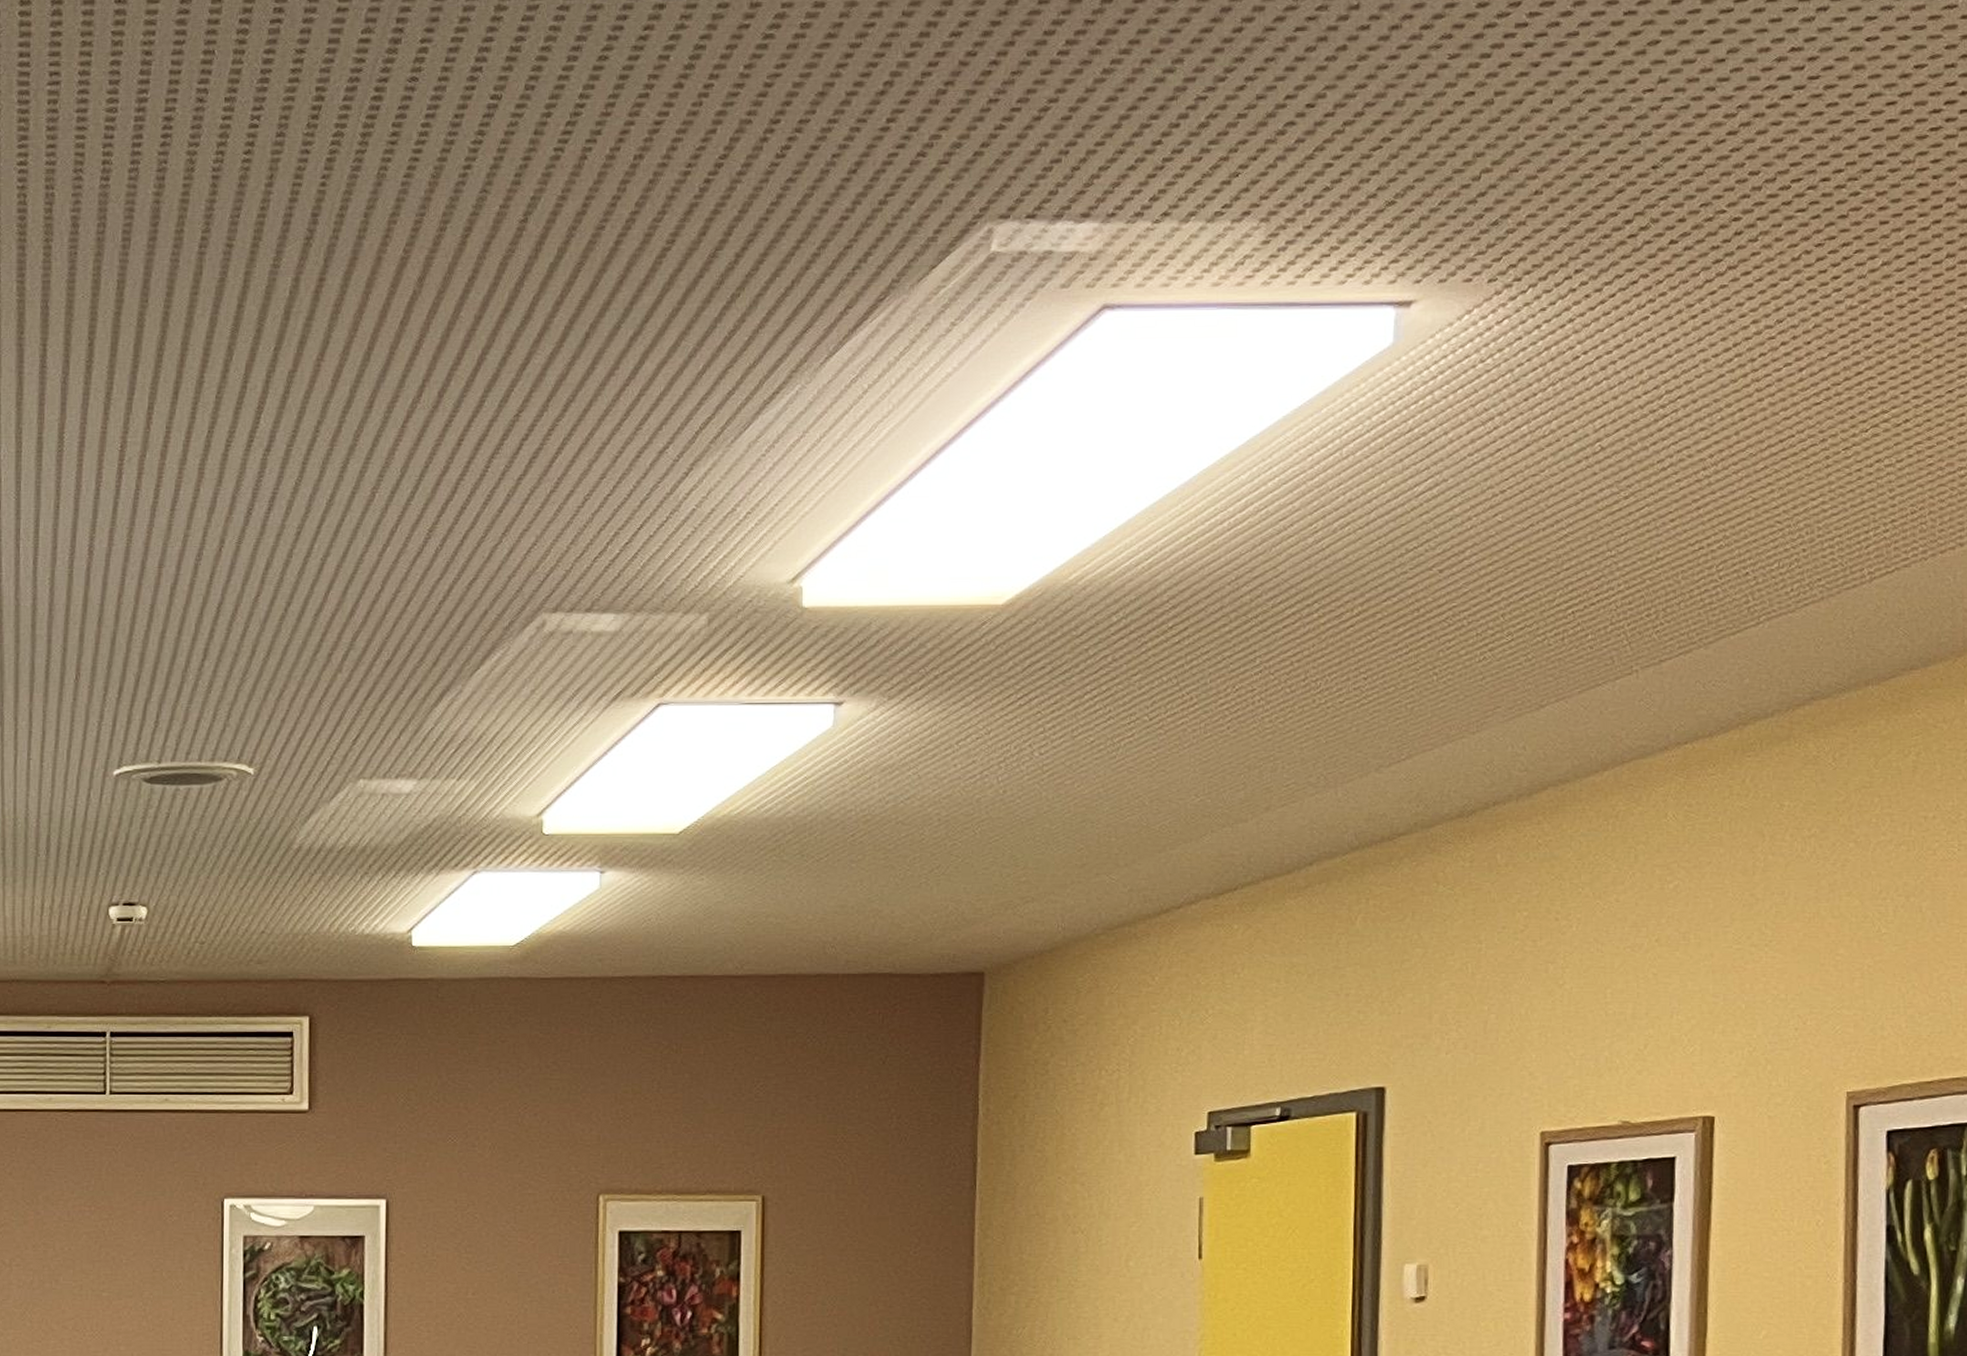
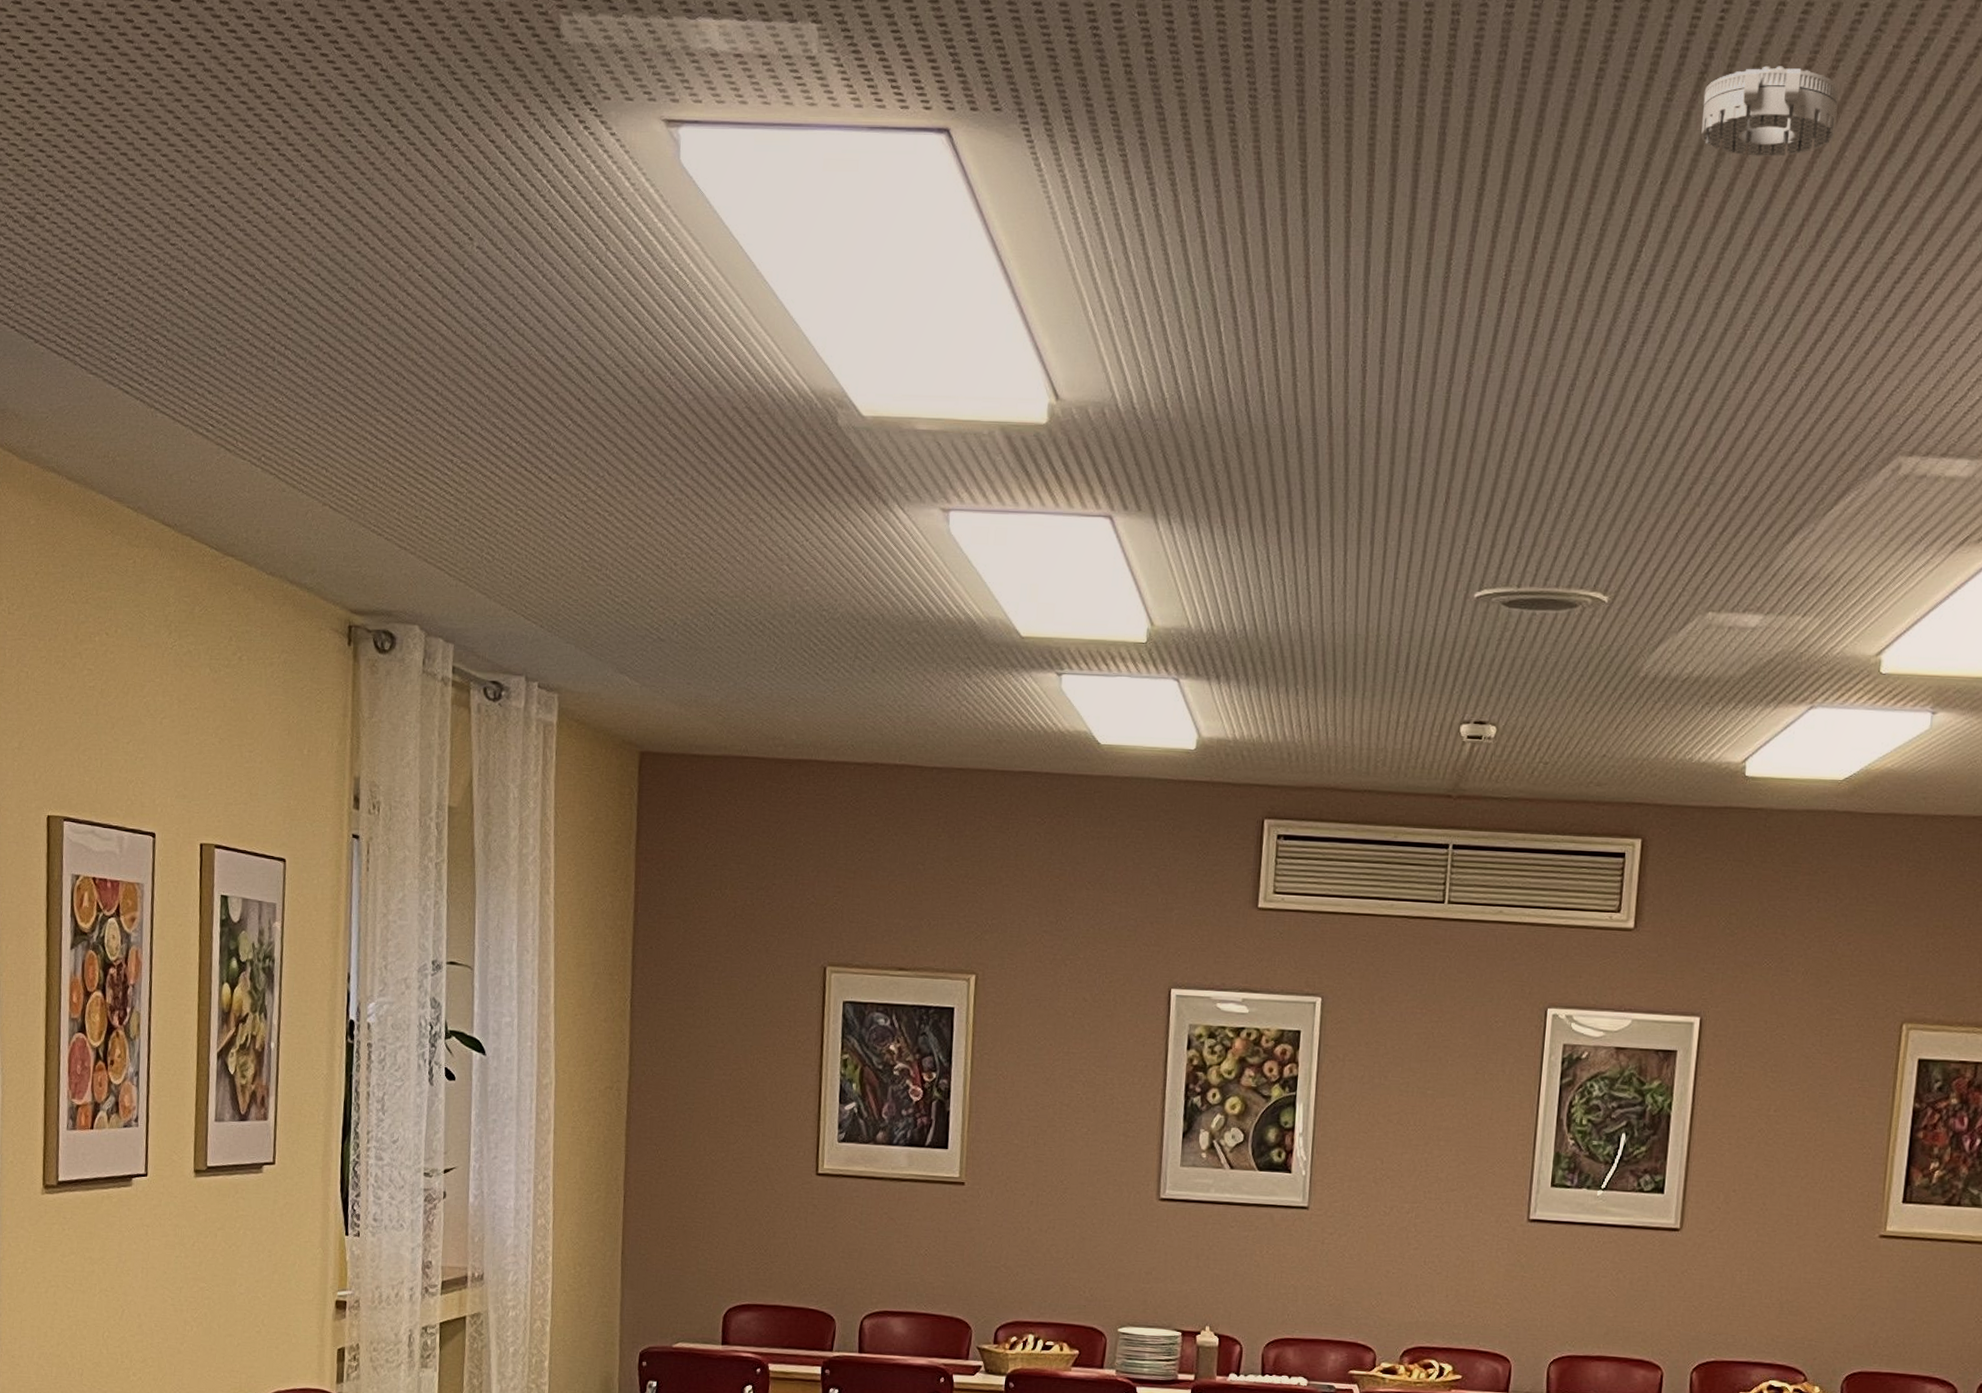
smoke detector: none [311,229,449,319] -> present [1701,66,1839,157]

